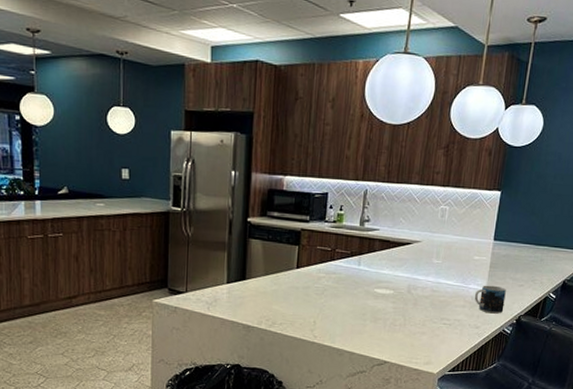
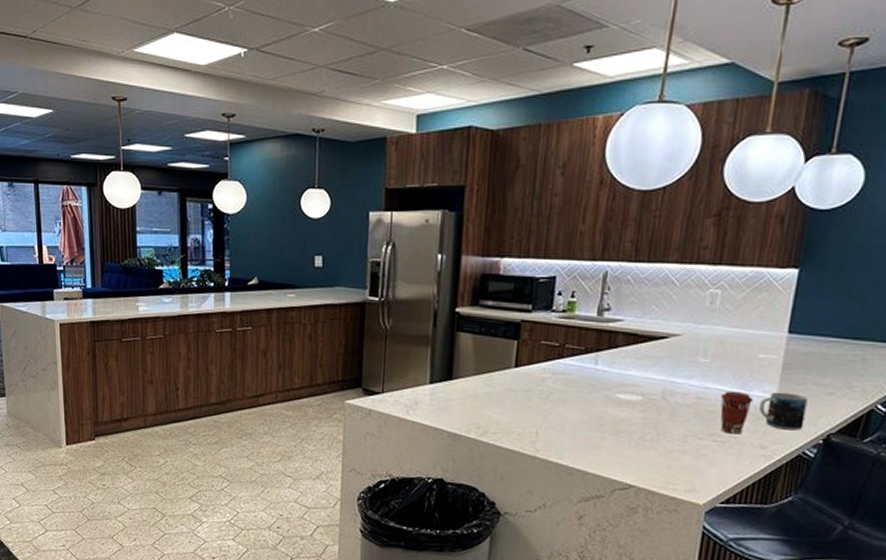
coffee cup: none [448,285,471,318] -> present [720,390,754,435]

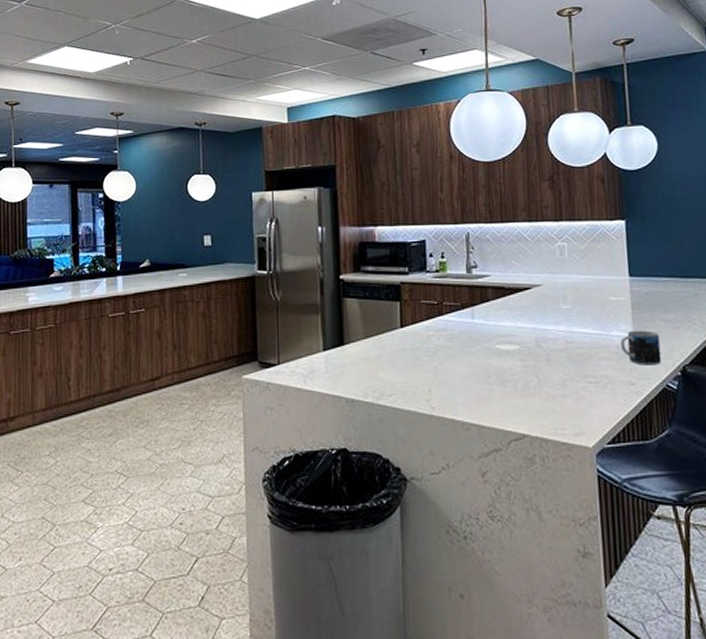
coffee cup: present [720,390,754,435] -> none [586,333,615,374]

